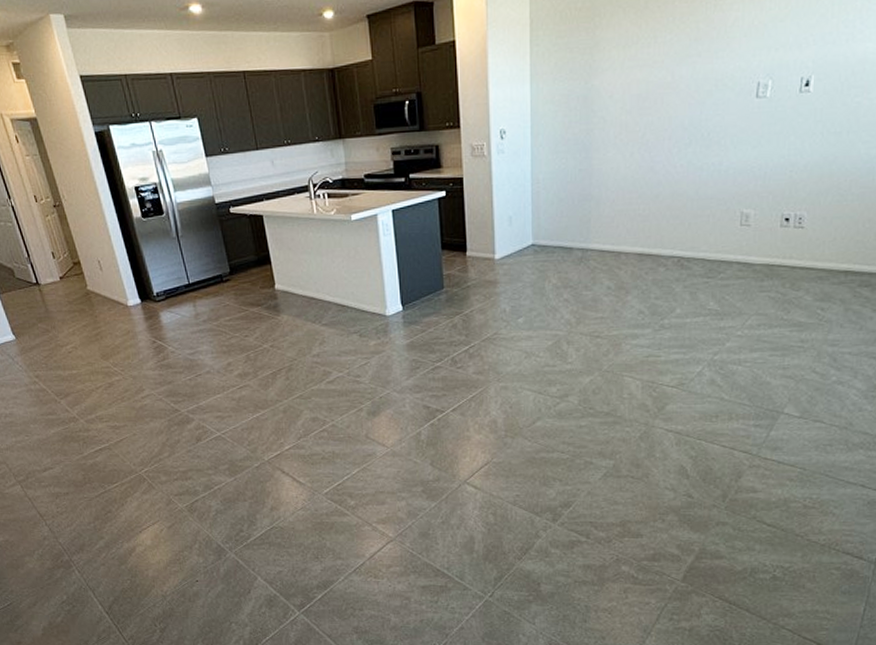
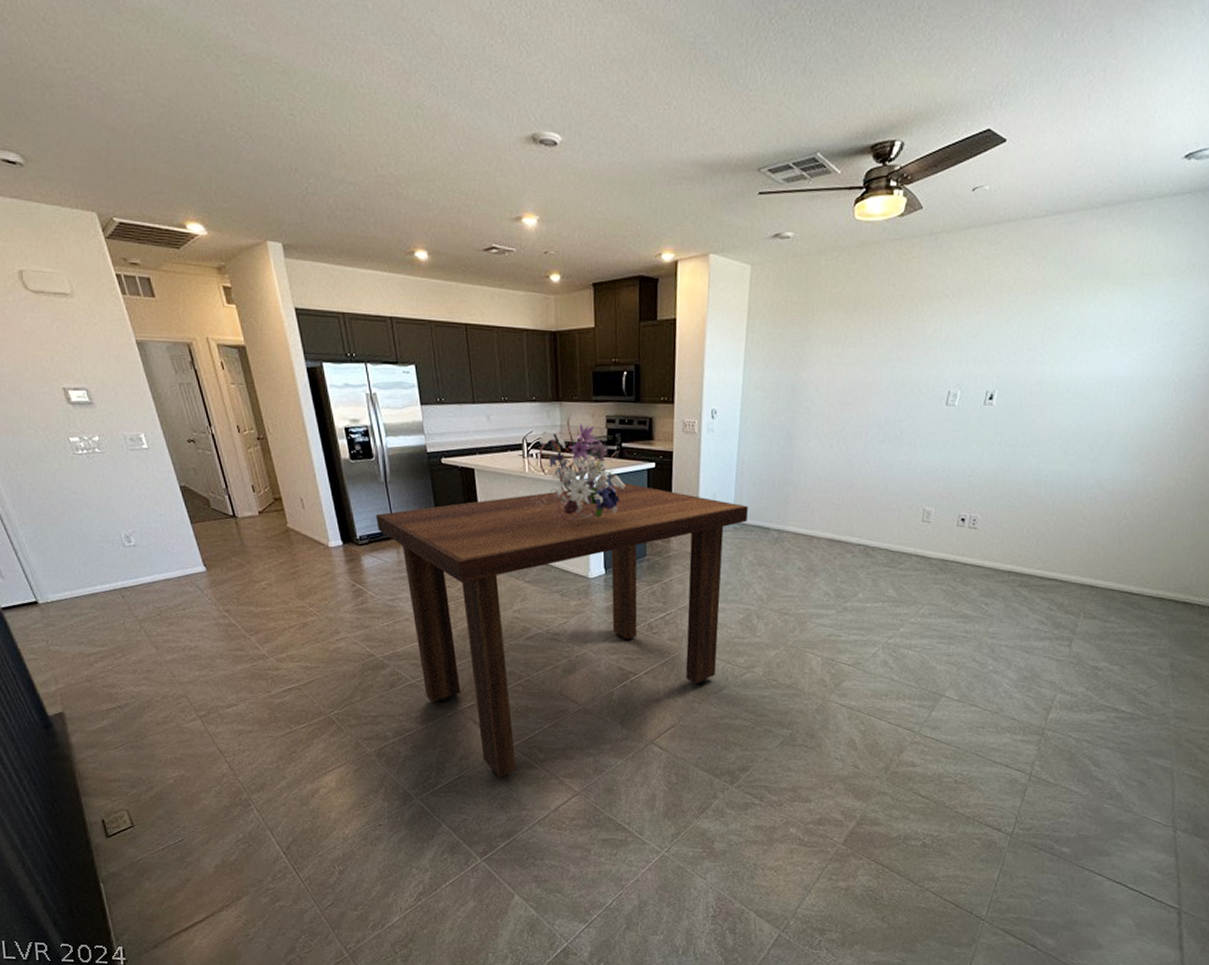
dining table: none [171,215,548,528] -> present [376,483,748,778]
bouquet: none [321,148,417,263] -> present [531,412,626,524]

